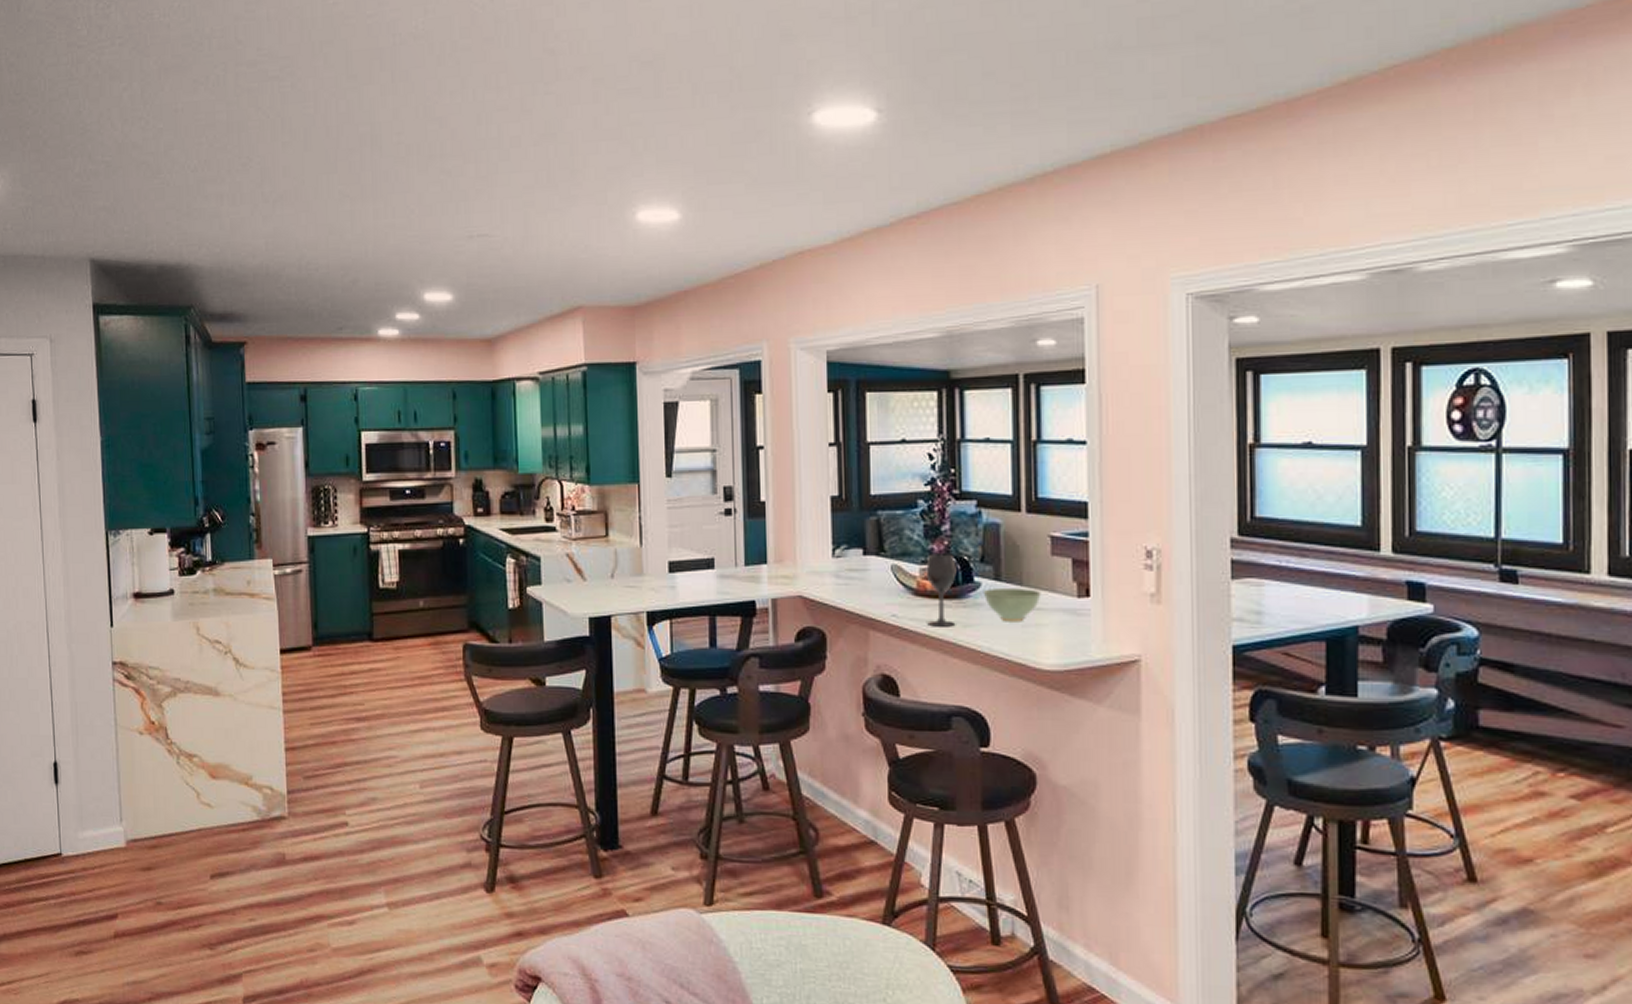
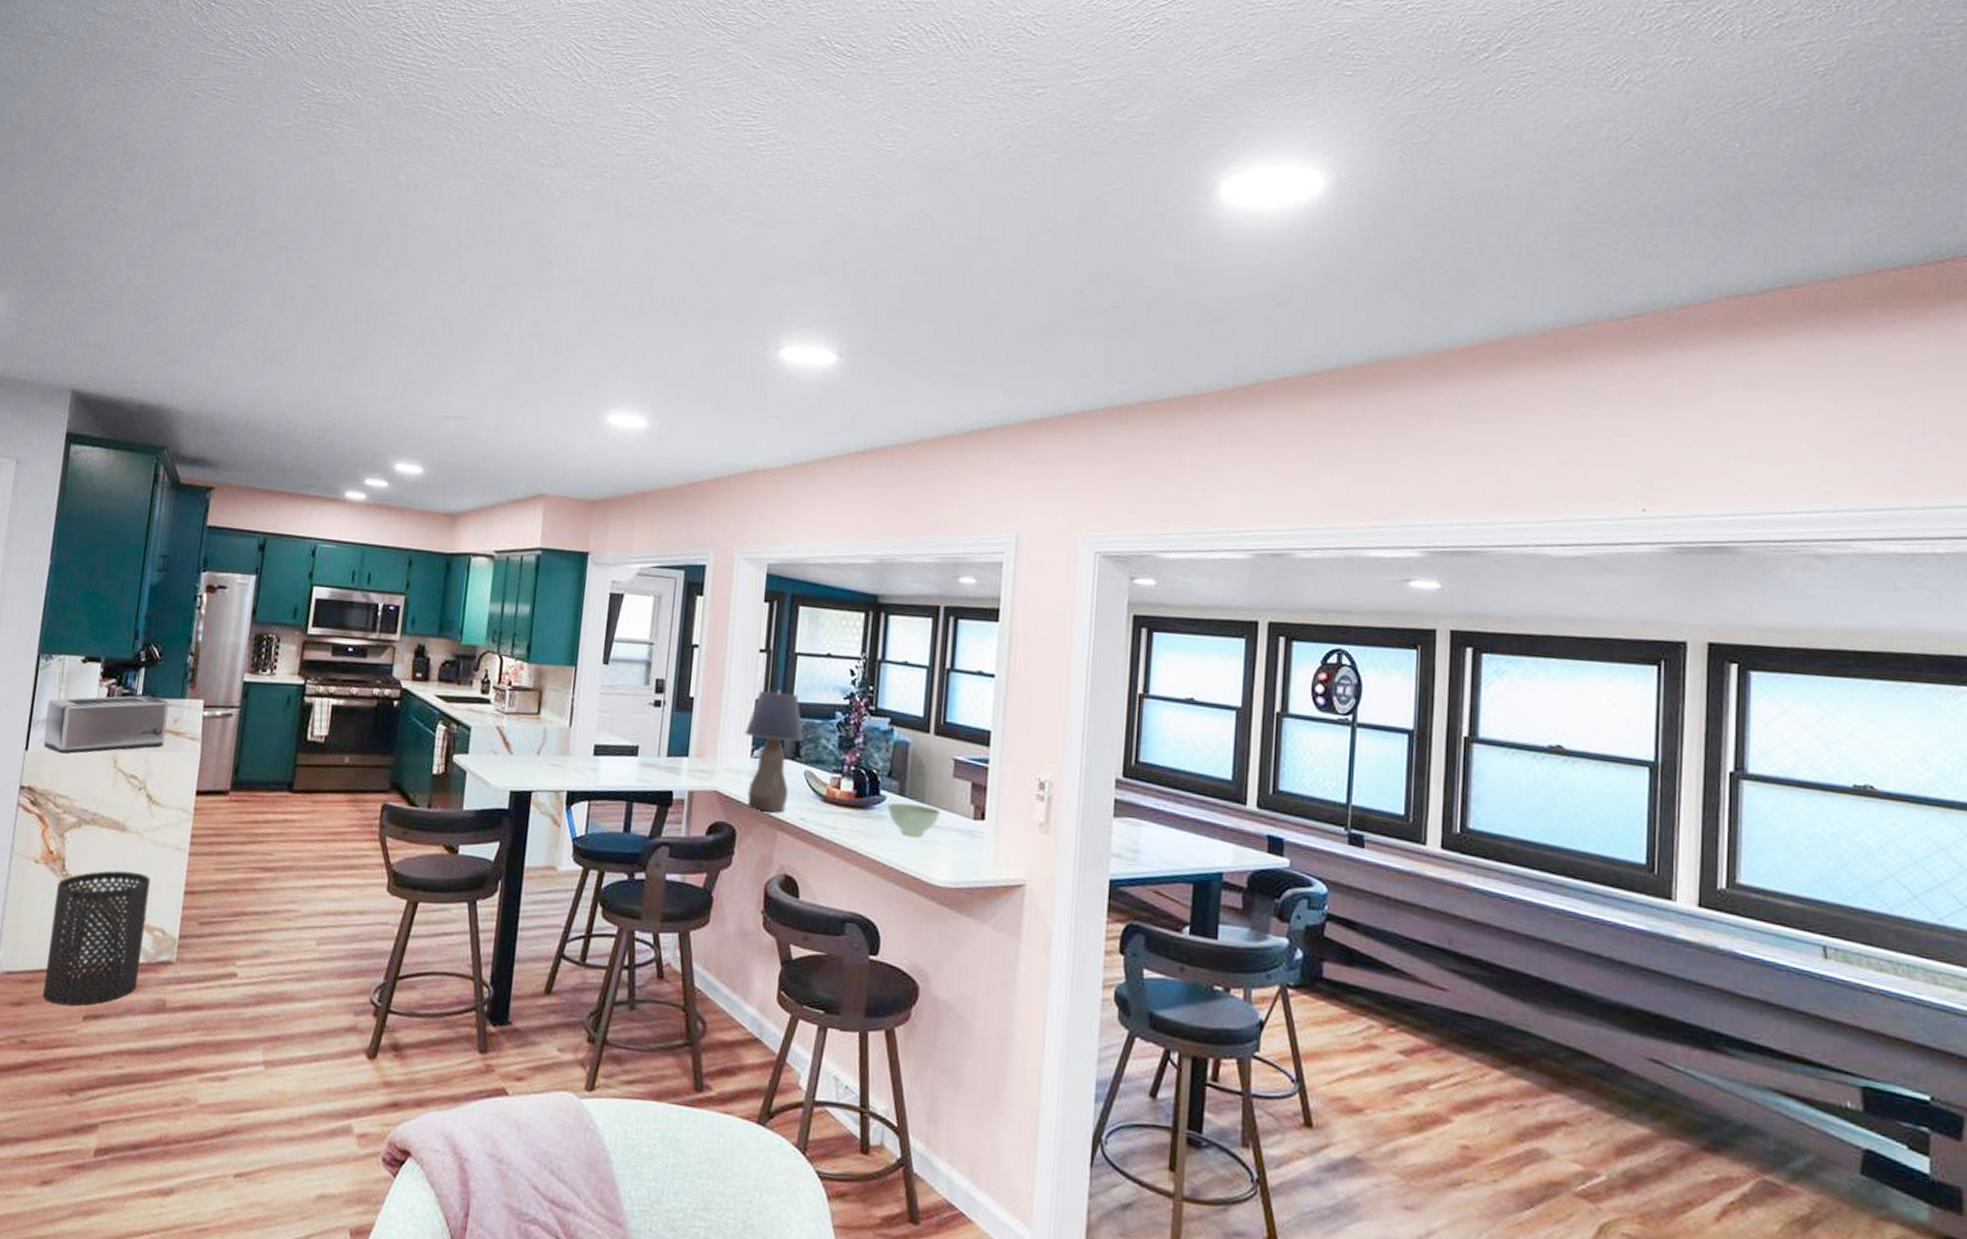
toaster: none [123,560,242,627] -> present [43,695,169,755]
trash can: none [165,734,256,867] -> present [43,870,151,1006]
table lamp: none [823,484,887,612] -> present [744,690,804,813]
wine glass: present [926,554,957,627] -> none [832,764,865,836]

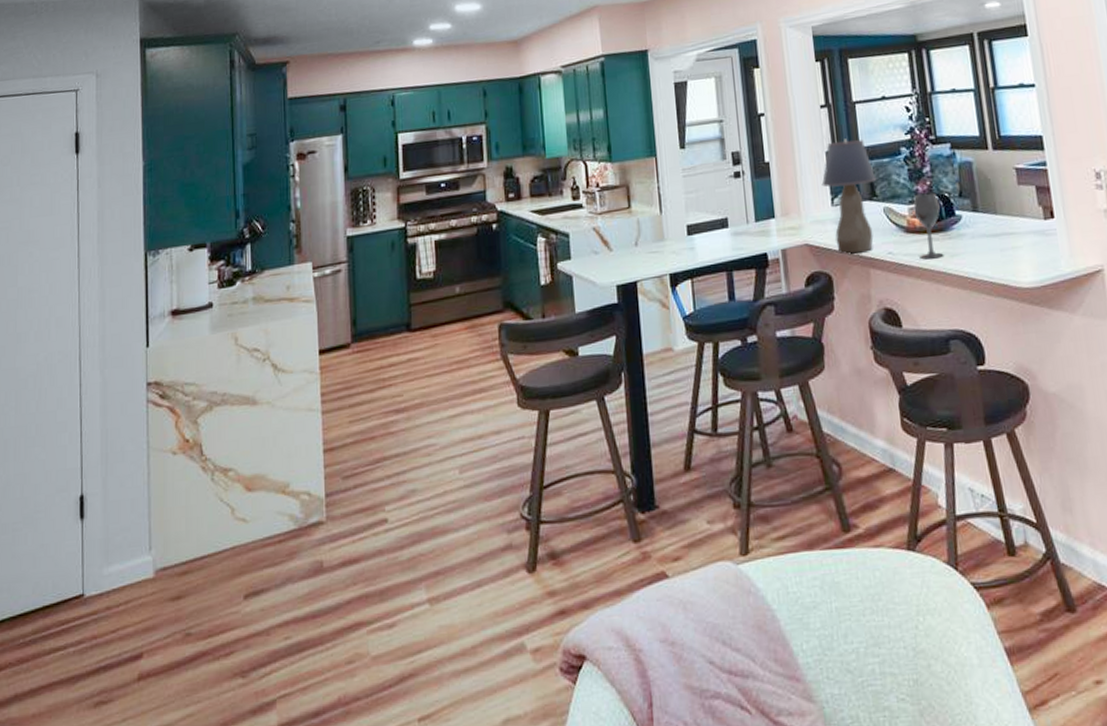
toaster: present [43,695,169,755] -> none [161,268,281,344]
trash can: present [43,870,151,1006] -> none [199,441,292,590]
wine glass: none [832,764,865,836] -> present [913,192,943,260]
bowl: present [887,803,941,838] -> none [964,216,1014,249]

